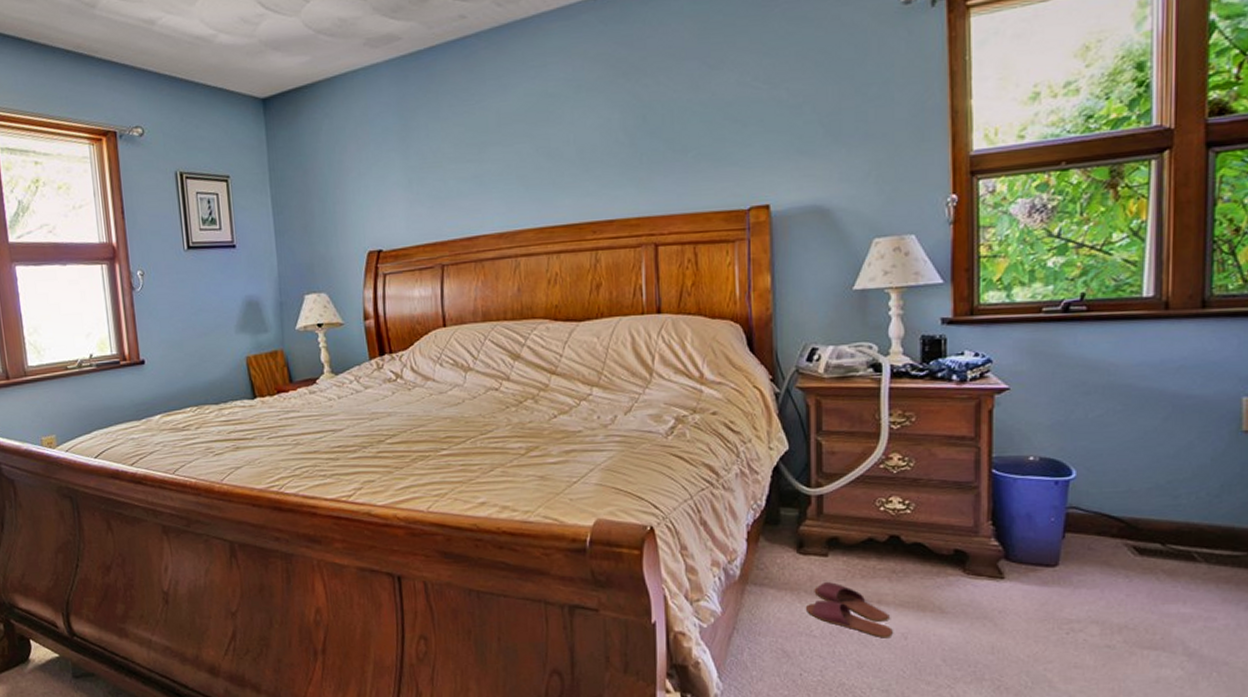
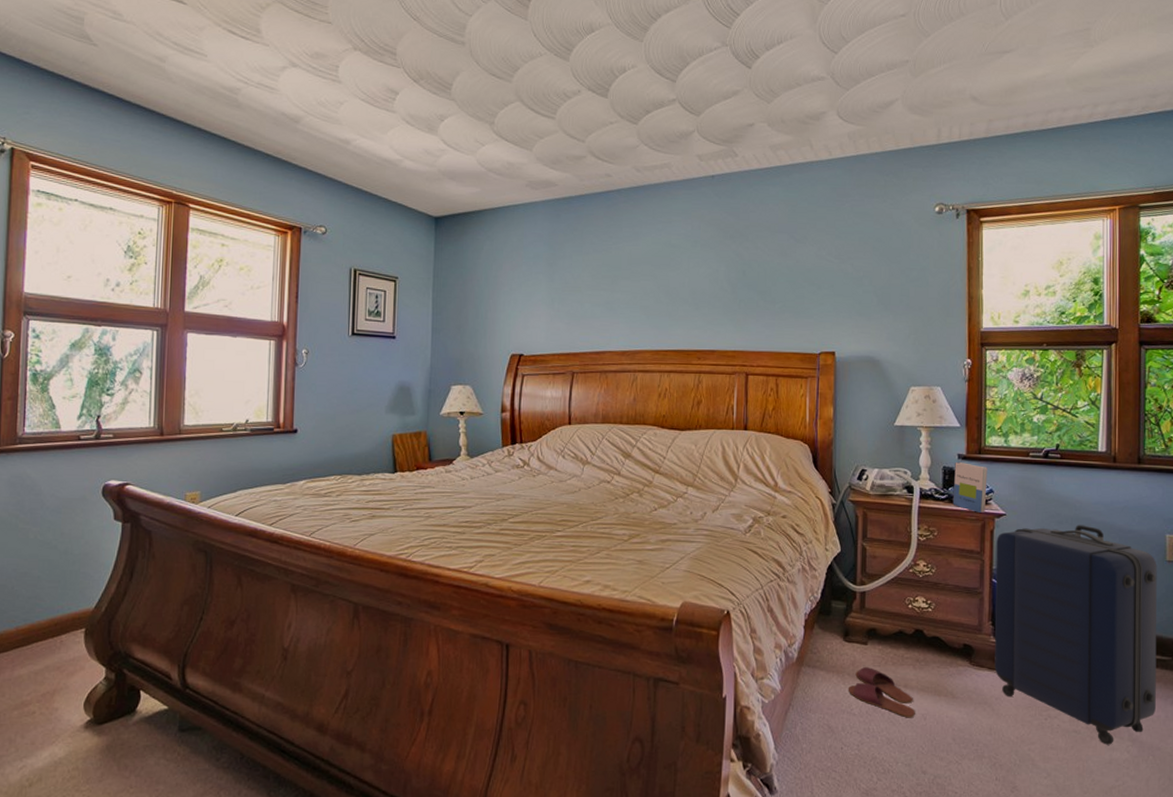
book: none [935,327,983,389] -> present [952,461,988,513]
suitcase: none [996,393,1229,661] -> present [994,525,1157,745]

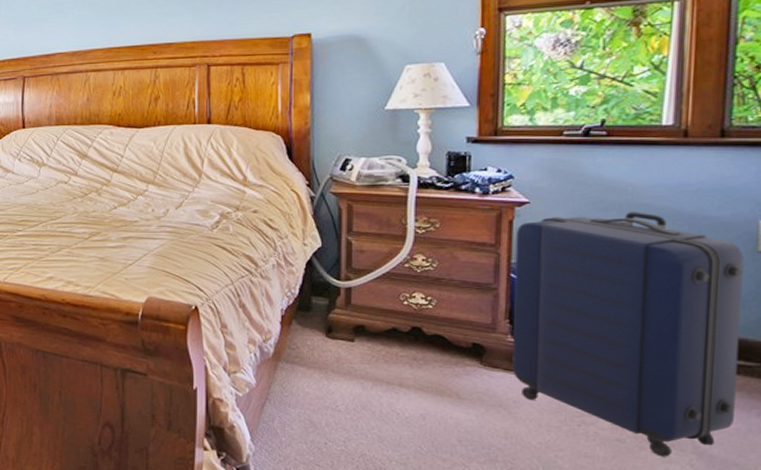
slippers: present [848,666,915,718] -> none [332,363,412,418]
book: present [952,461,988,513] -> none [459,145,506,201]

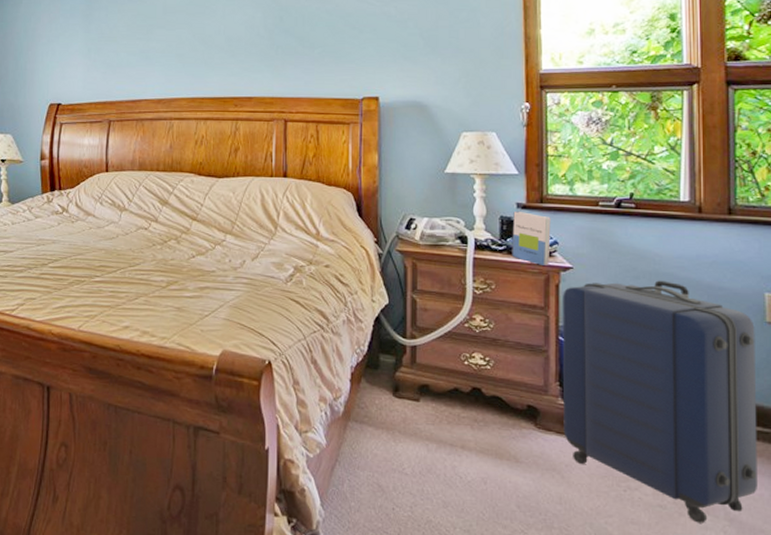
book: none [459,145,506,201] -> present [512,210,551,265]

